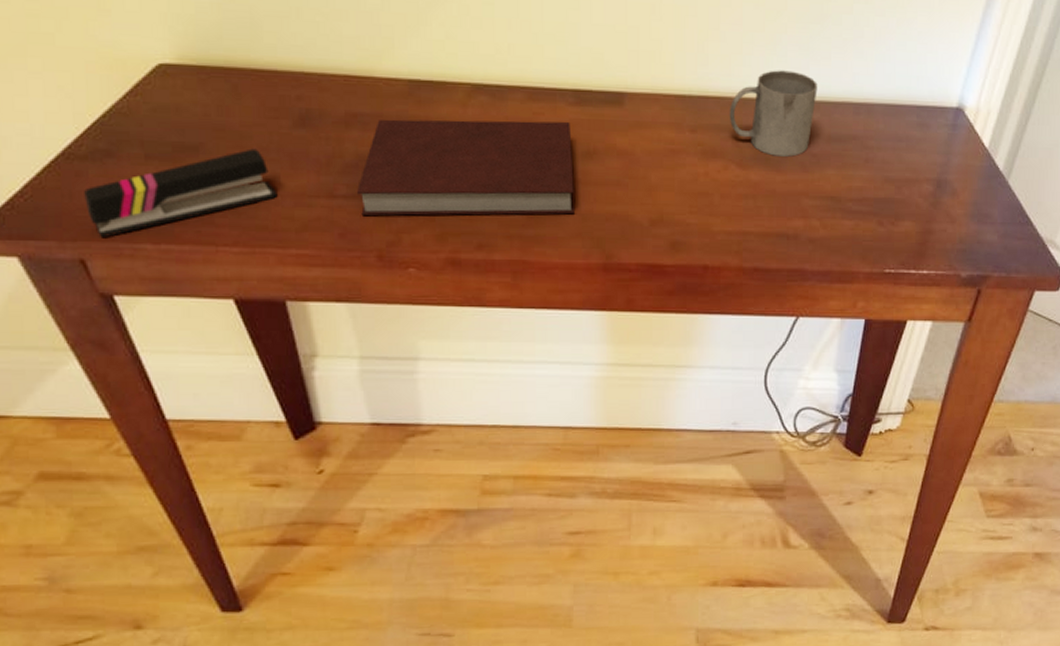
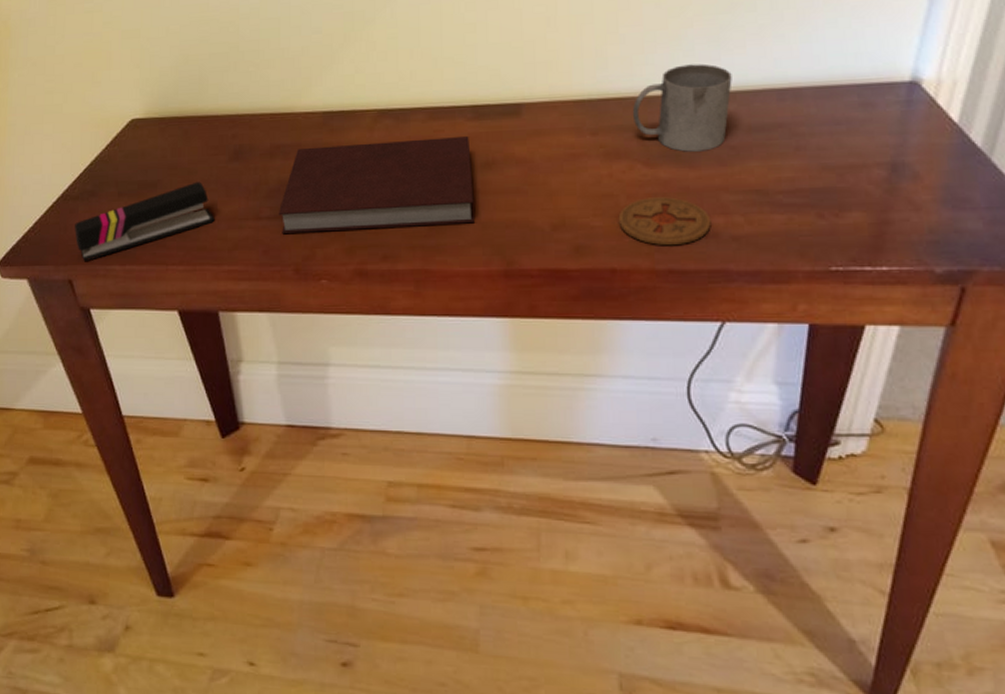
coaster: none [712,198,792,246] -> present [618,197,711,246]

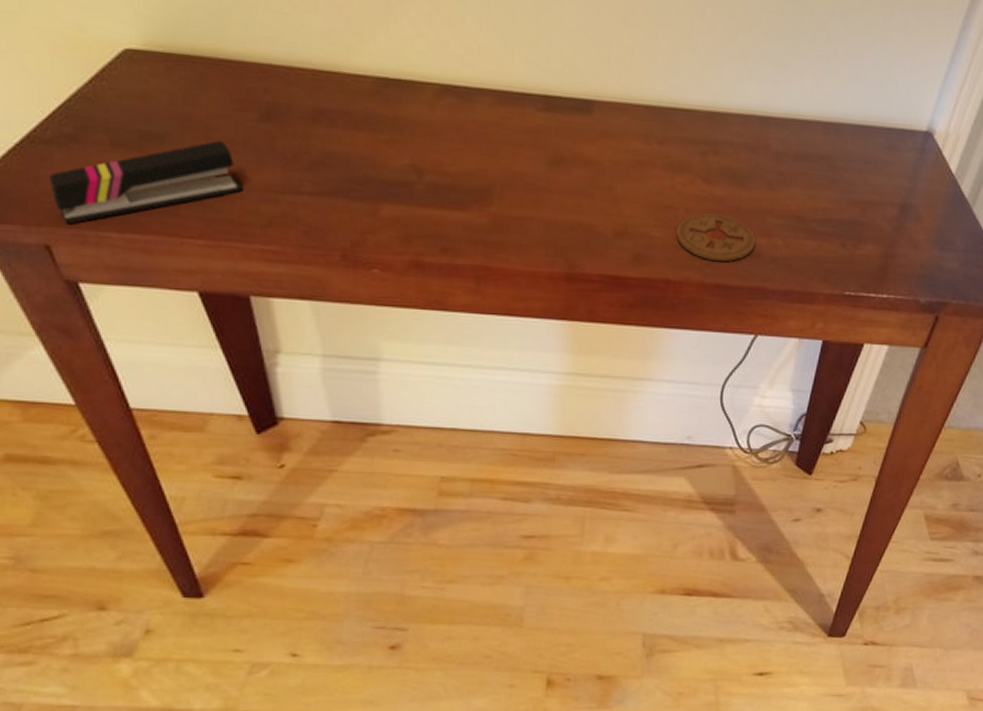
notebook: present [278,136,474,235] -> none [322,117,540,223]
mug: present [632,63,732,152] -> none [697,84,788,174]

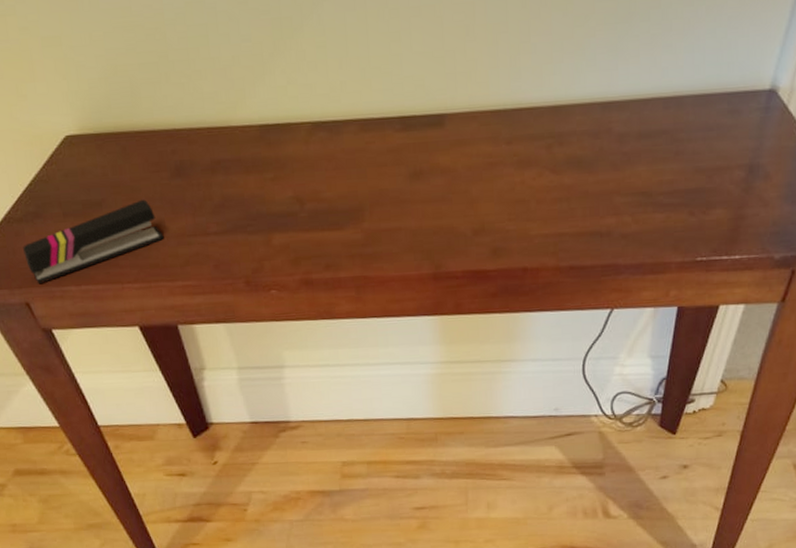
coaster: present [676,213,756,262] -> none [529,201,605,246]

